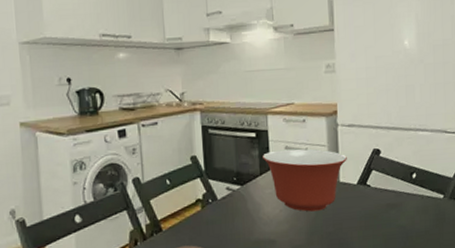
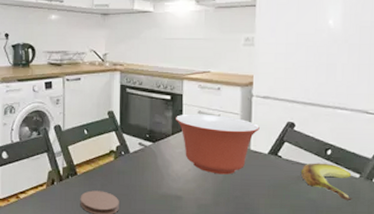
banana: none [390,187,438,223] -> present [301,163,352,200]

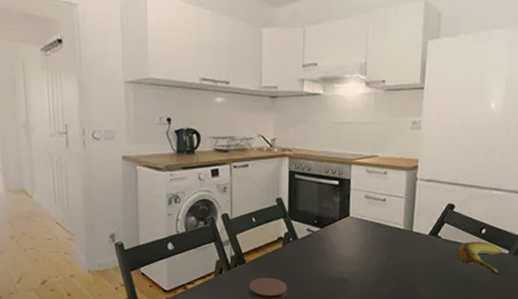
mixing bowl: present [176,114,260,175] -> none [343,198,422,256]

